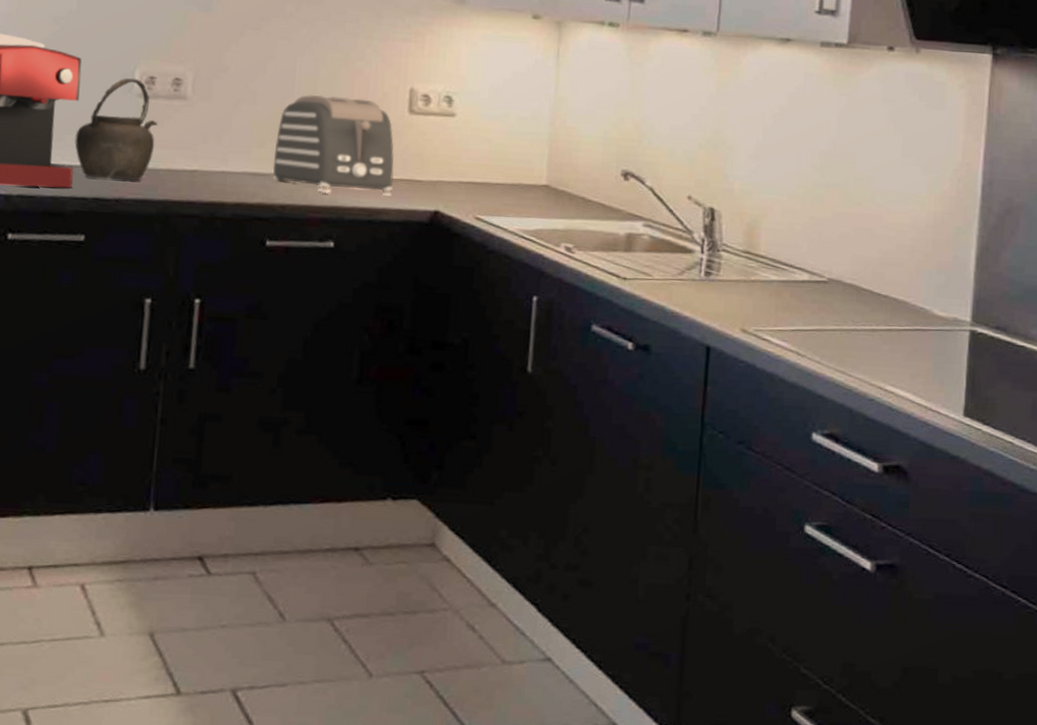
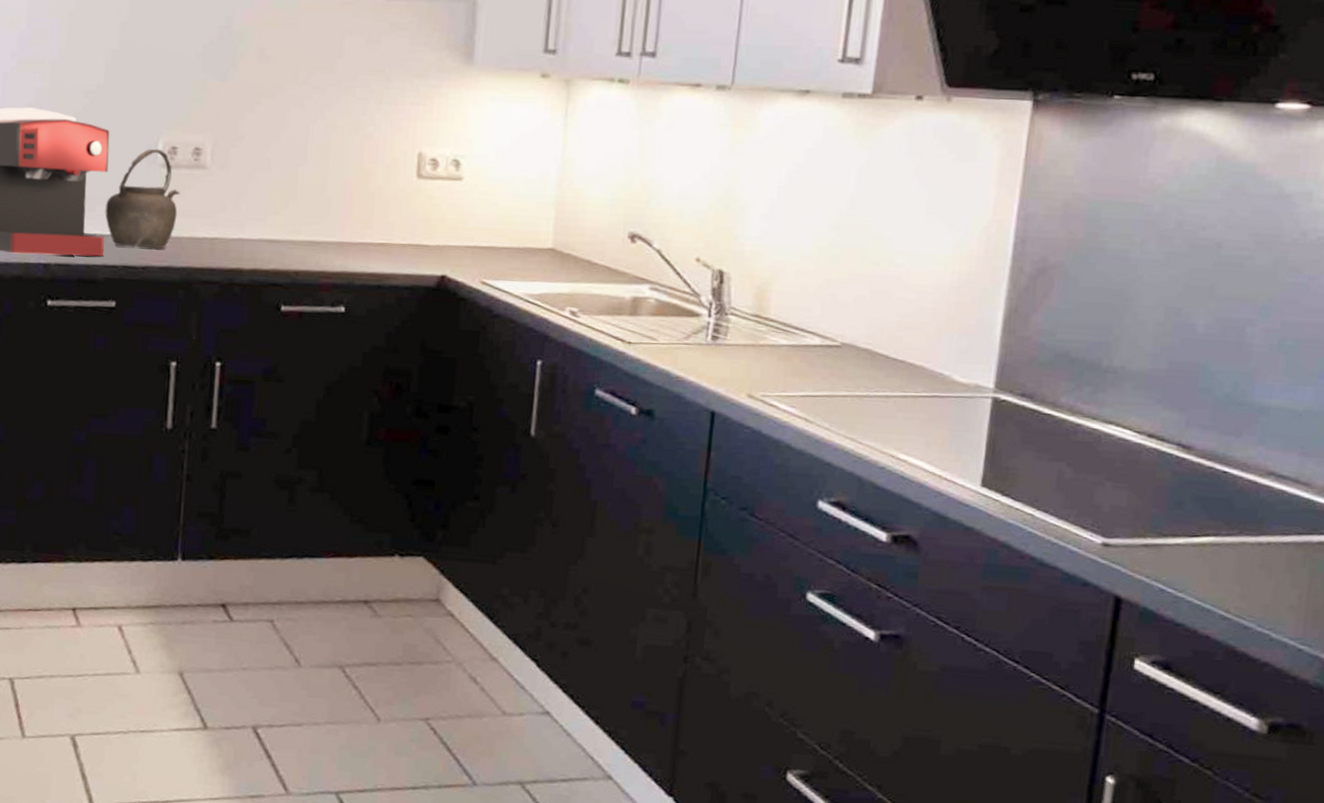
toaster: present [272,94,394,197] -> none [286,161,403,262]

